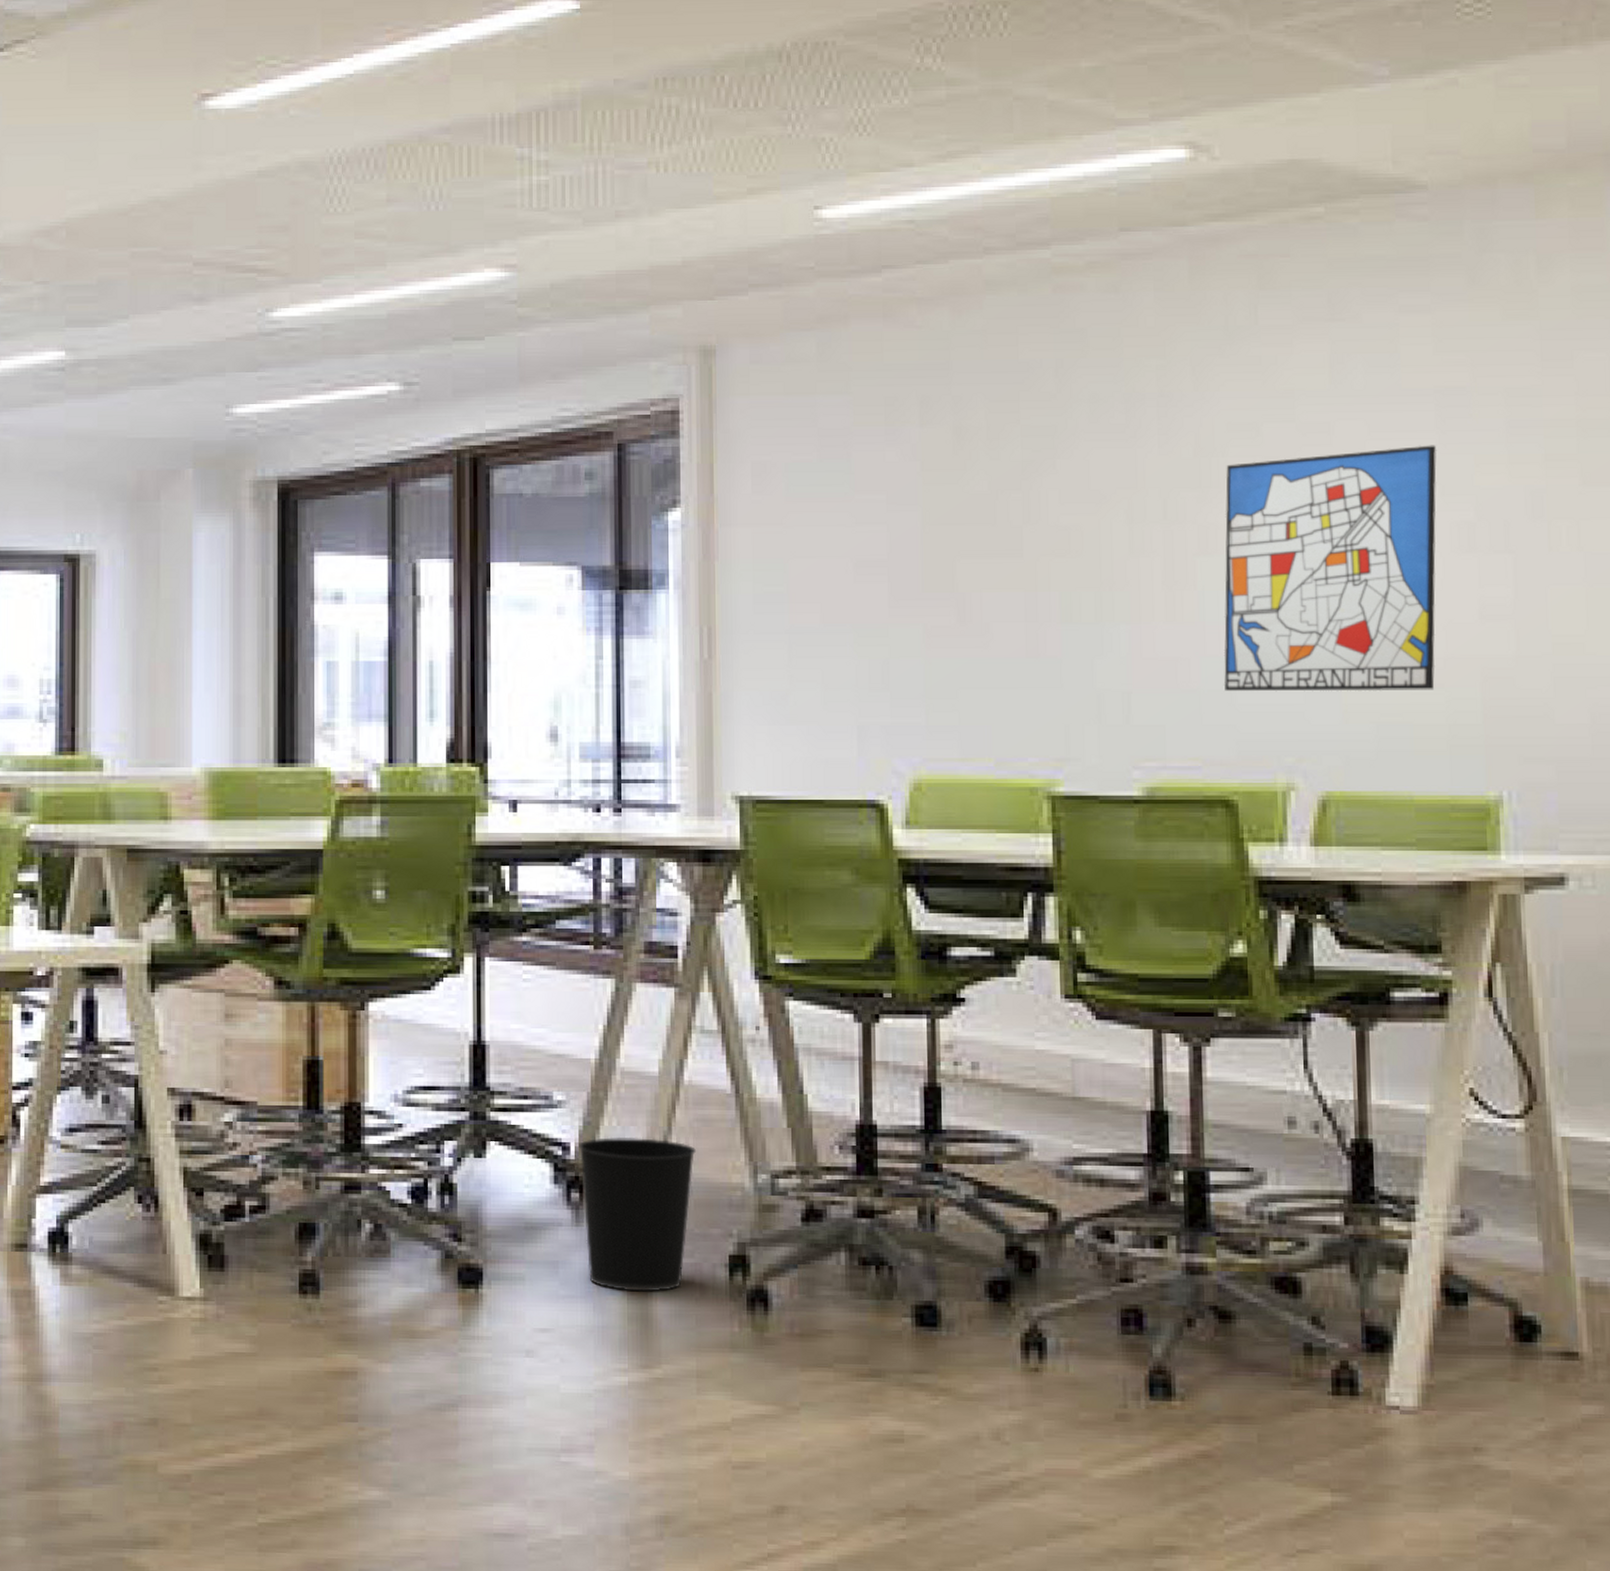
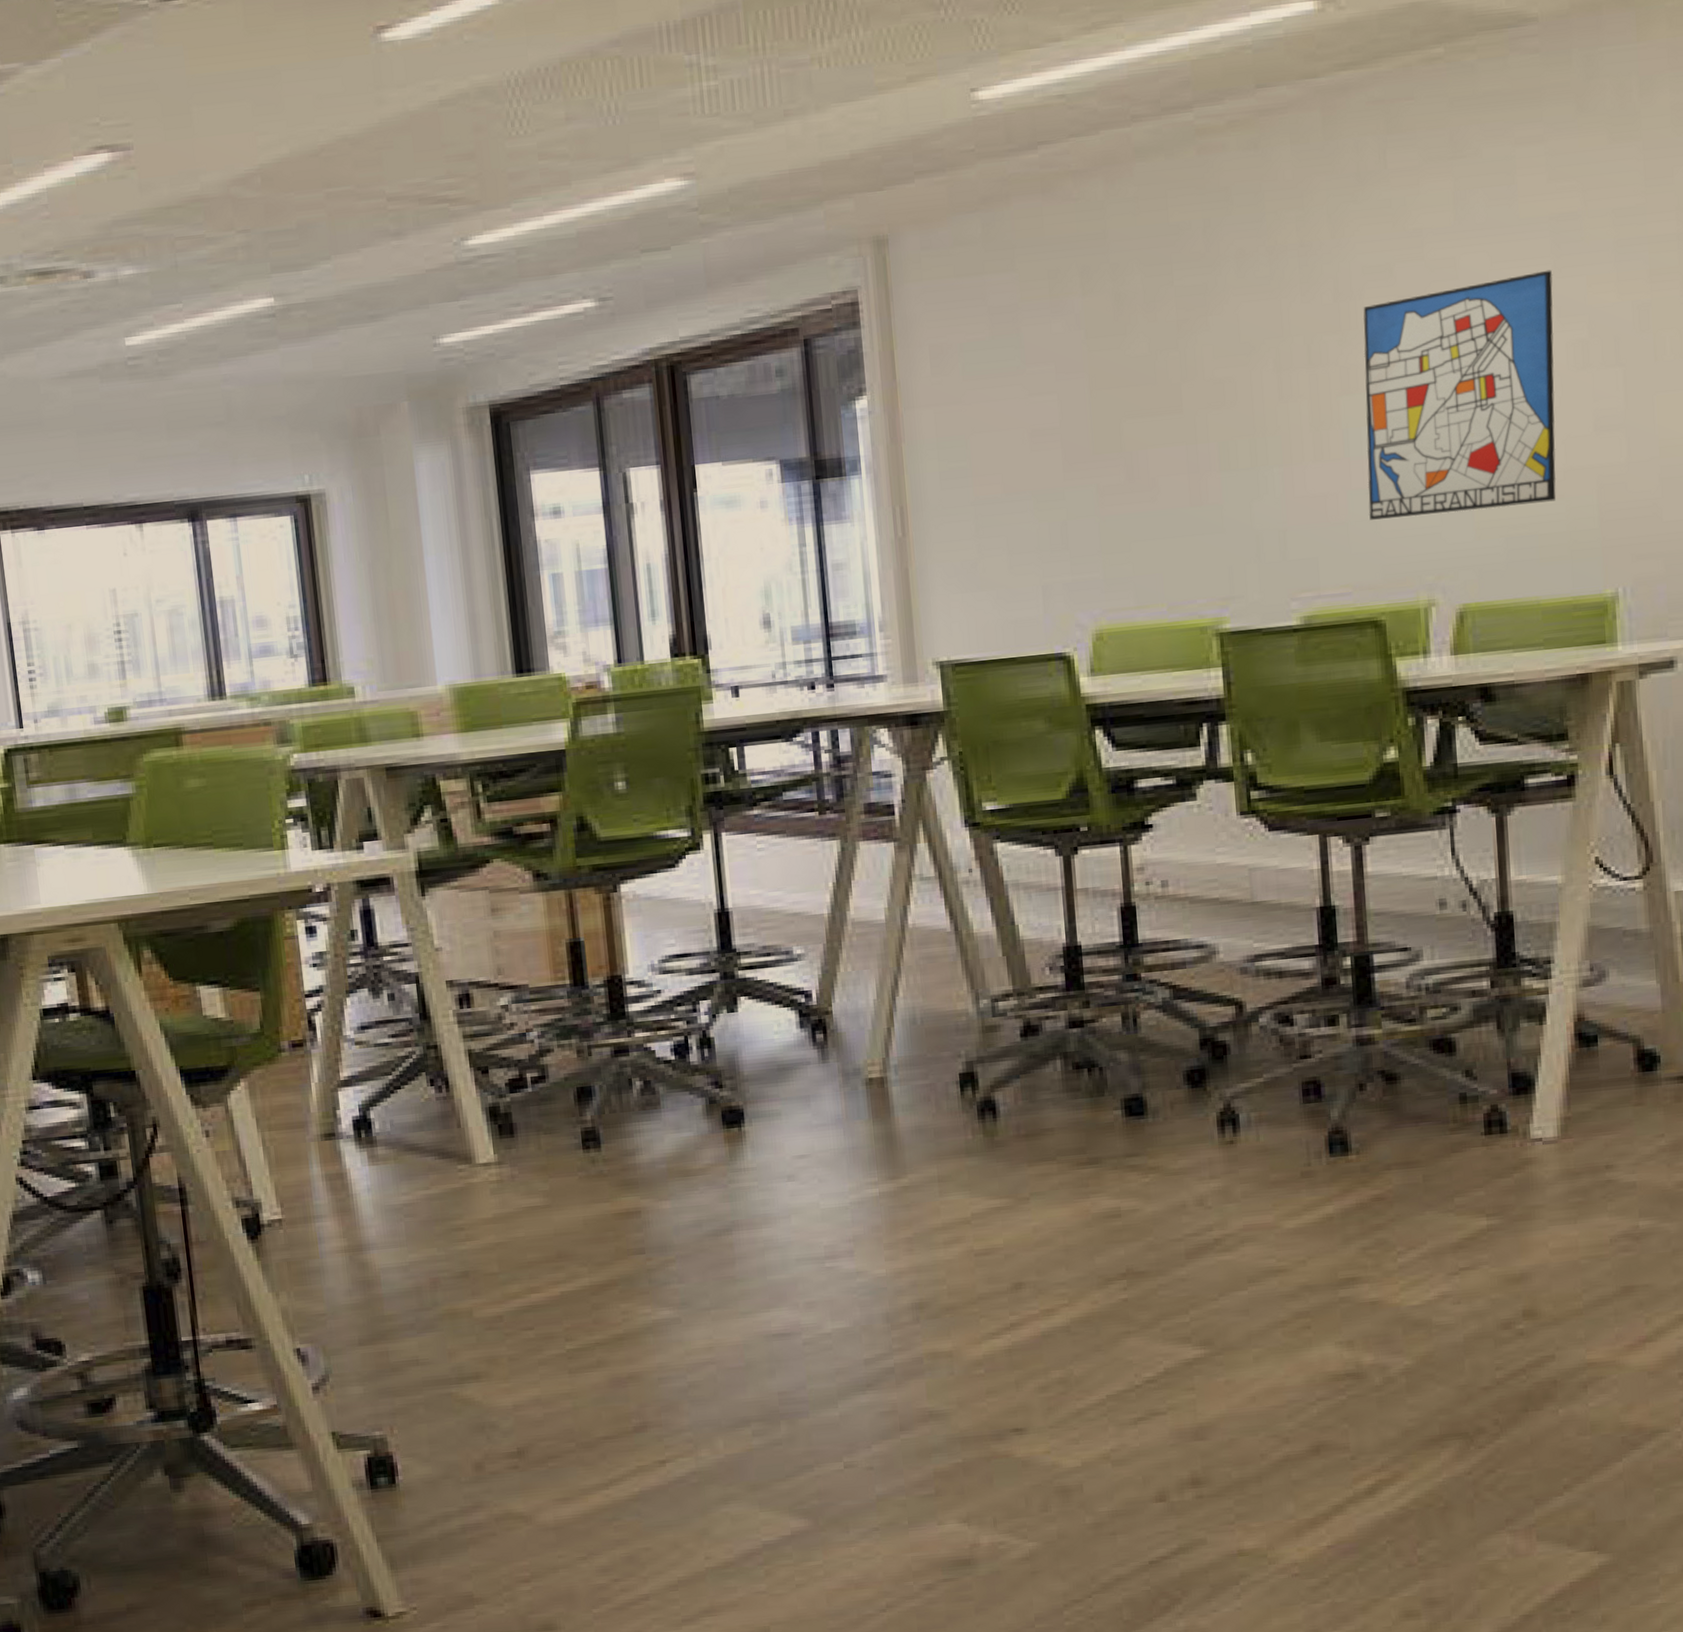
wastebasket: present [579,1138,697,1292] -> none [819,978,925,1115]

